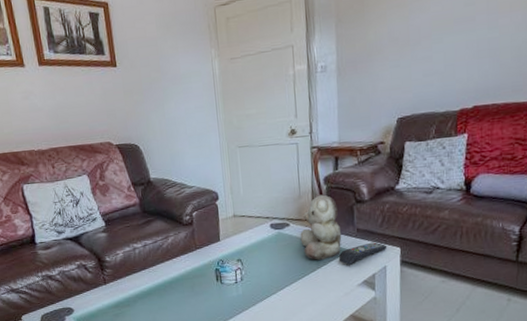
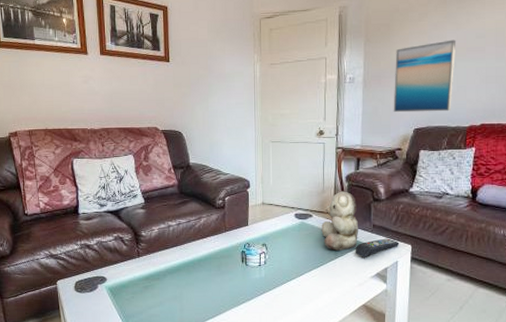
wall art: none [372,10,442,102] -> present [393,39,457,113]

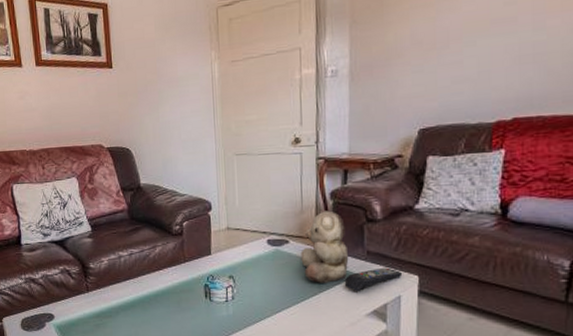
wall art: present [393,39,457,113] -> none [390,10,476,111]

